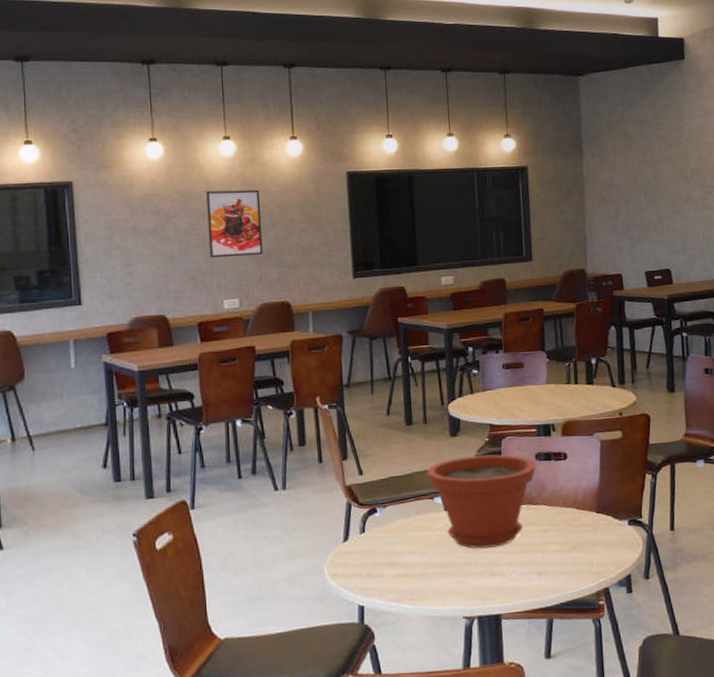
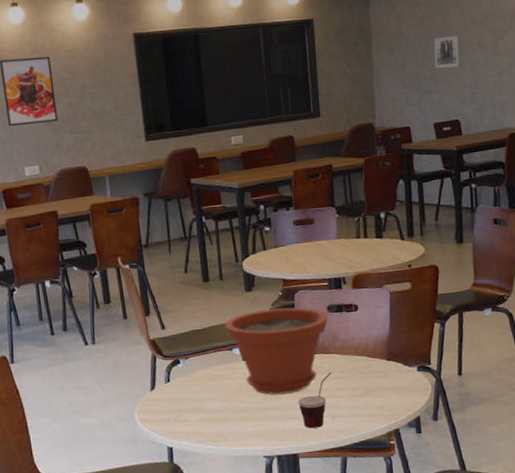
cup: none [502,525,538,587] -> present [298,372,331,429]
wall art: none [643,186,673,222] -> present [431,32,463,72]

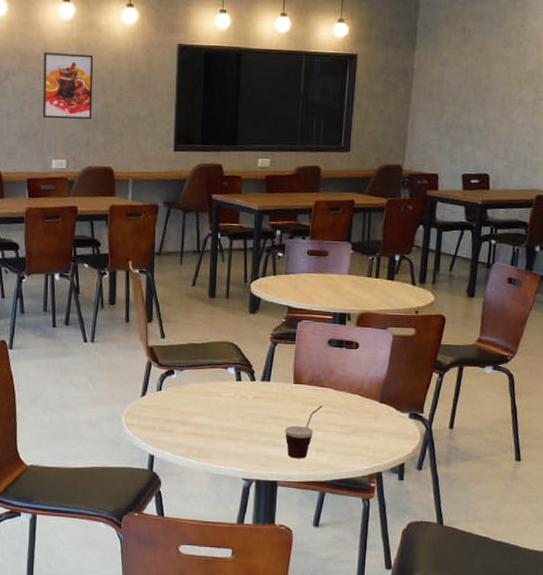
plant pot: present [225,307,328,395] -> none [224,333,328,421]
wall art: present [431,32,463,72] -> none [469,86,504,124]

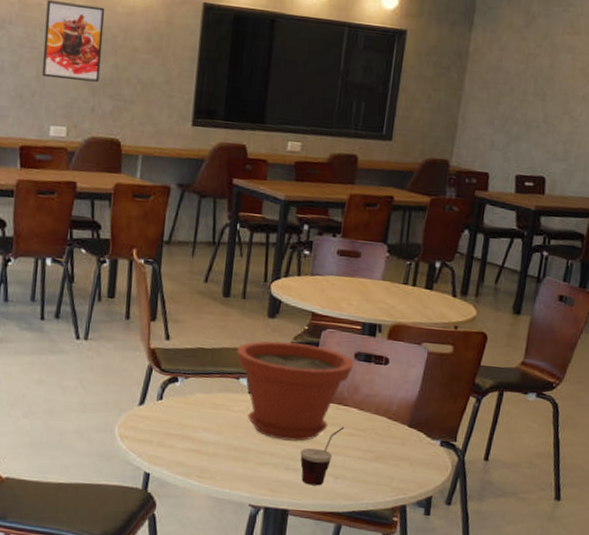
plant pot: none [224,333,328,421] -> present [237,340,354,441]

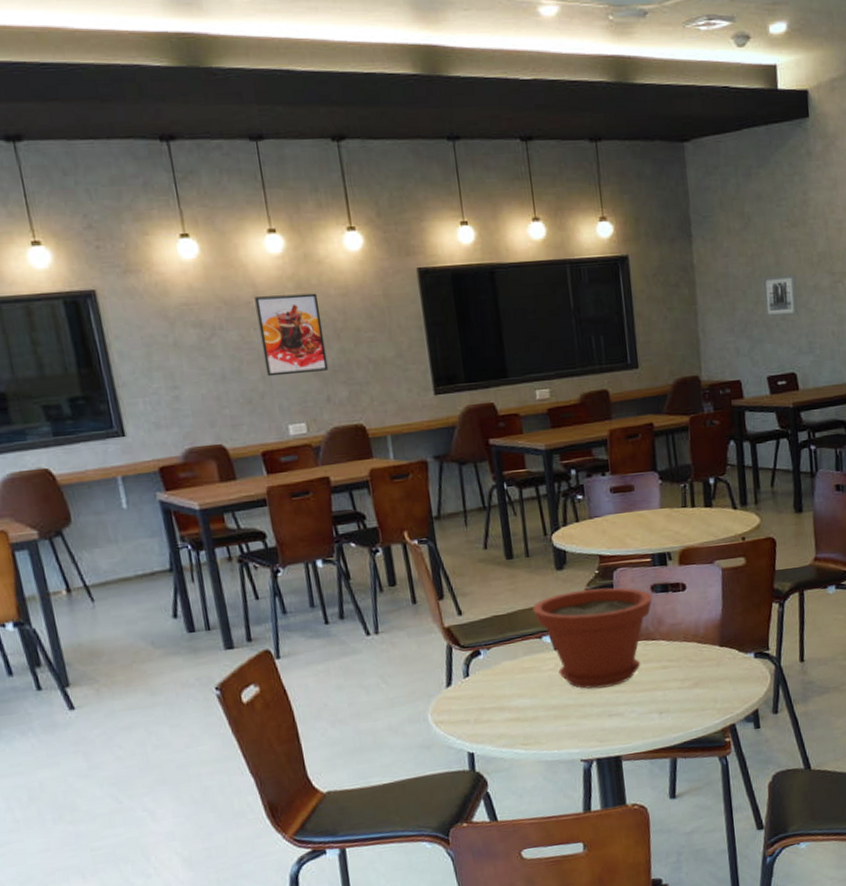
cup: present [300,427,344,486] -> none [619,661,657,727]
wall art: none [527,77,568,122] -> present [762,274,798,318]

